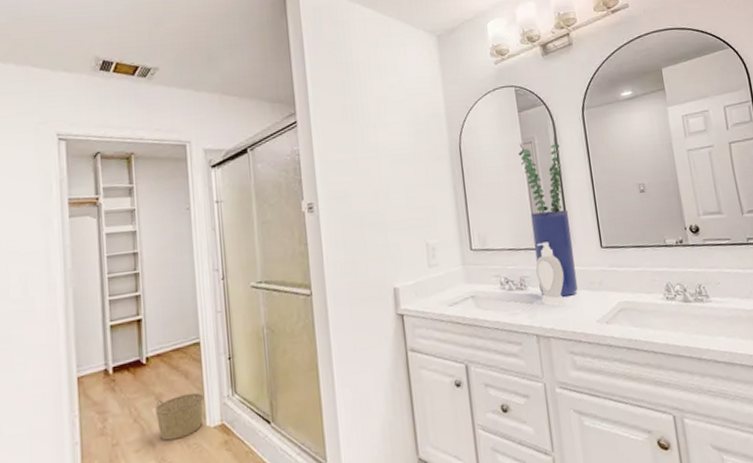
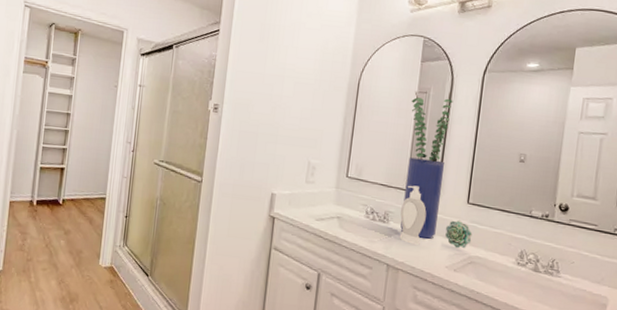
basket: present [155,392,204,441] -> none [62,235,101,269]
succulent plant: none [585,267,616,299] -> present [445,220,473,249]

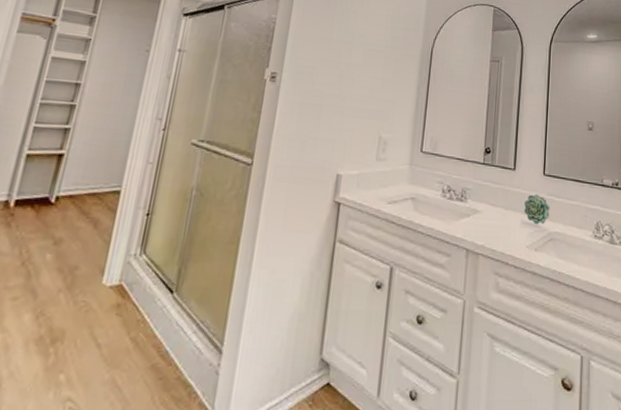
soap bottle: present [399,185,427,246] -> none [478,158,505,225]
vase: present [400,91,453,239] -> none [479,59,524,216]

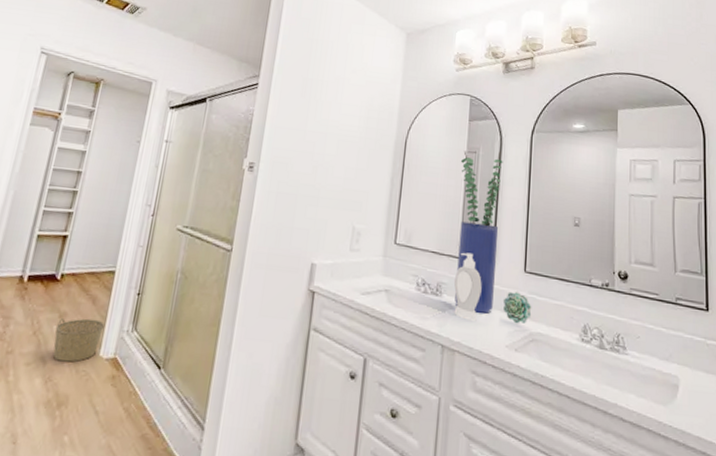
basket: none [46,244,108,293] -> present [53,318,104,363]
soap bottle: none [478,158,505,225] -> present [454,252,482,322]
vase: none [479,59,524,216] -> present [455,150,503,314]

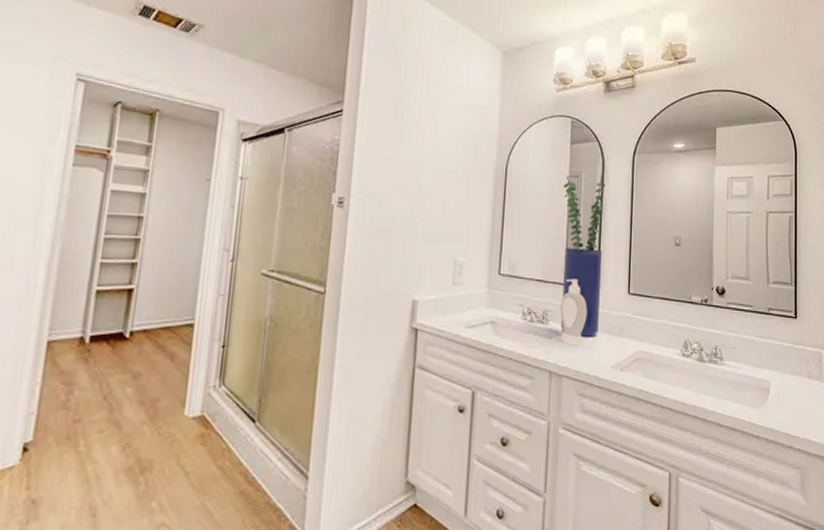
basket: present [53,318,104,363] -> none [129,377,187,425]
succulent plant: present [503,291,532,324] -> none [608,313,636,345]

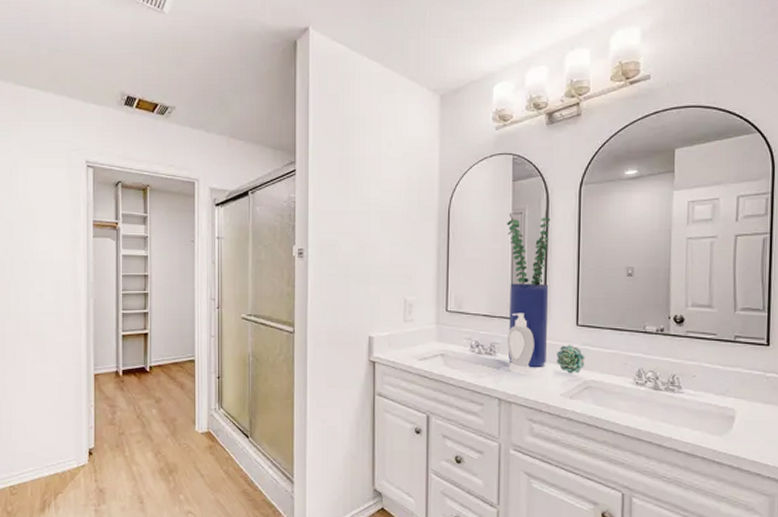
succulent plant: none [608,313,636,345] -> present [556,344,585,374]

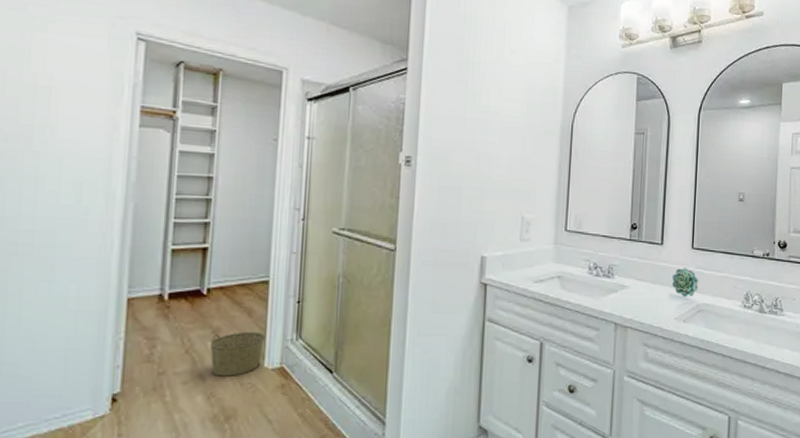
basket: none [154,401,194,438] -> present [210,331,265,376]
vase: present [507,209,551,367] -> none [626,131,671,290]
soap bottle: present [507,312,534,376] -> none [625,234,652,299]

